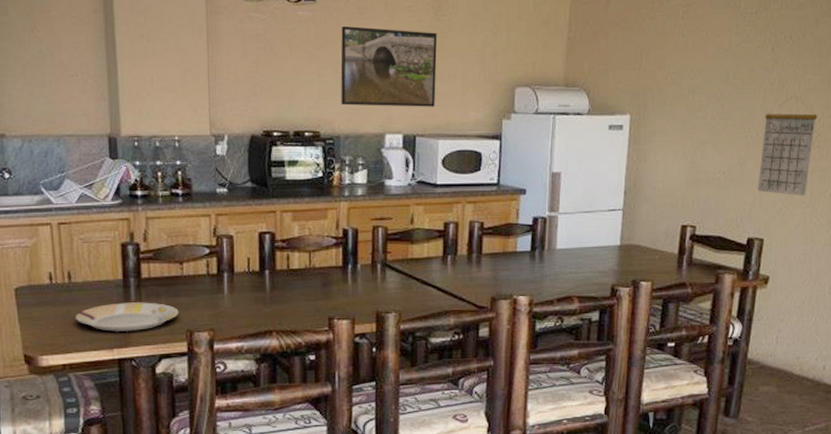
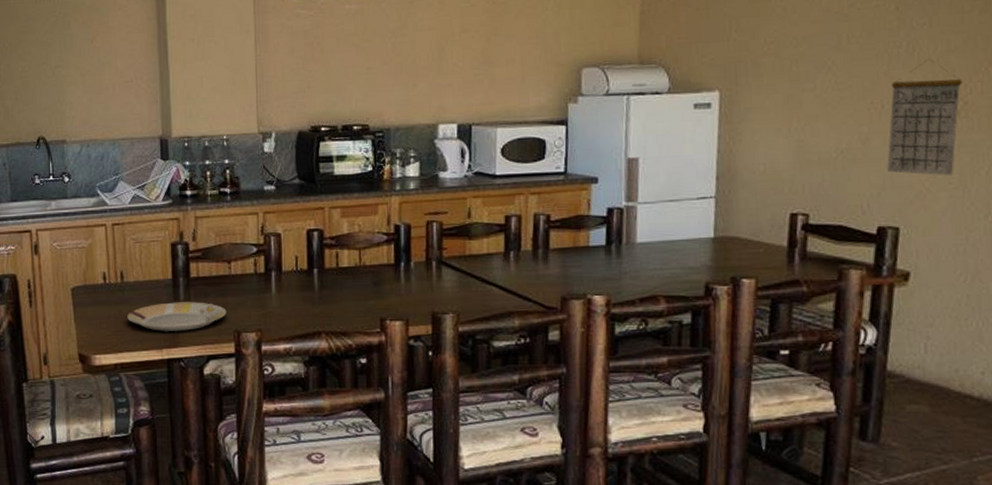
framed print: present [340,26,438,107] -> none [389,16,493,97]

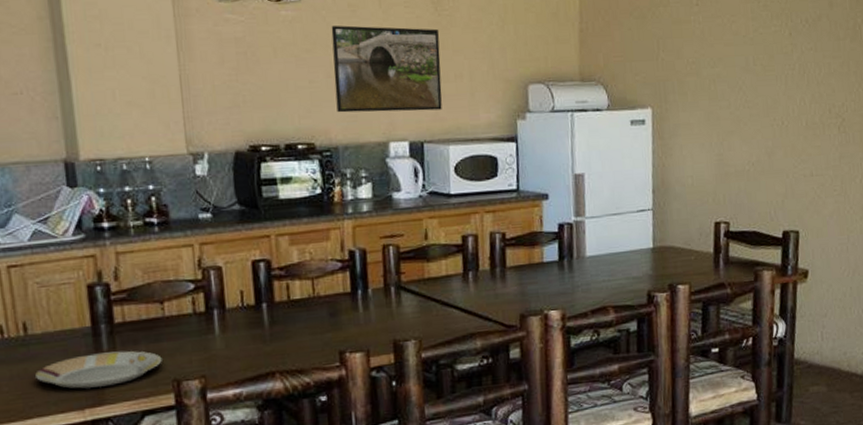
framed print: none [389,16,493,97] -> present [331,25,442,113]
calendar: present [887,58,963,176] -> none [788,80,841,184]

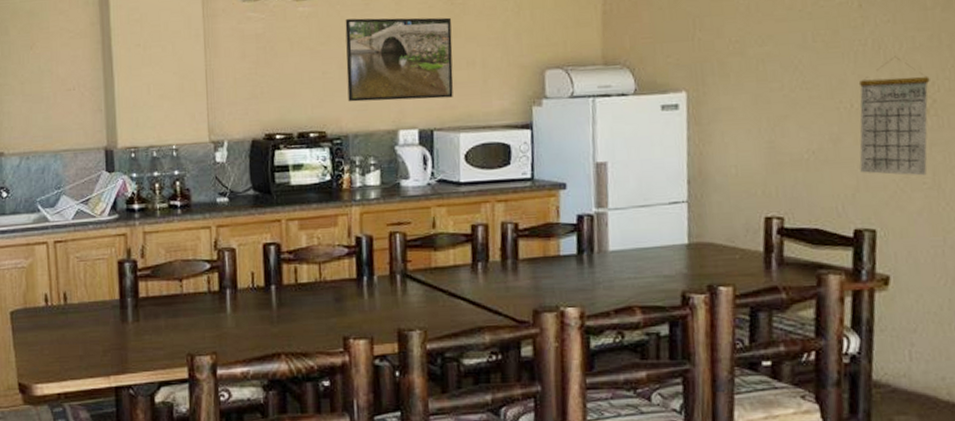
plate: present [35,351,162,389] -> none [71,324,179,357]
calendar: none [788,80,841,184] -> present [858,56,930,176]

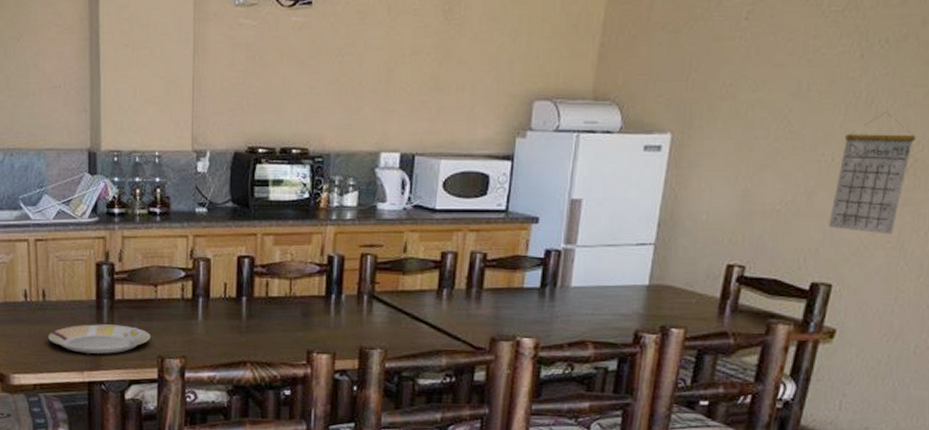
plate: none [71,324,179,357] -> present [48,324,151,354]
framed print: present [345,17,454,102] -> none [333,33,447,123]

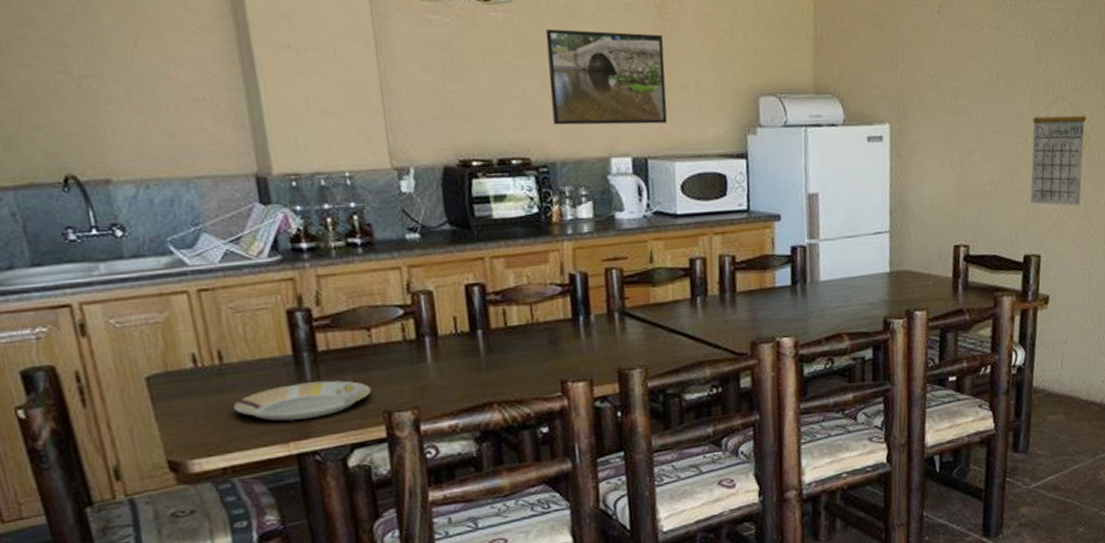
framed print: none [333,33,447,123] -> present [545,29,667,126]

